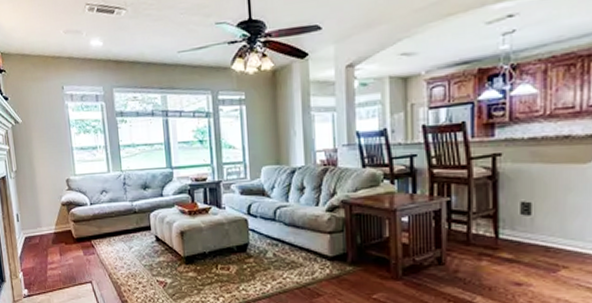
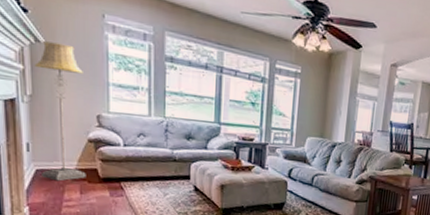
floor lamp: none [16,120,63,246] -> present [34,41,86,181]

